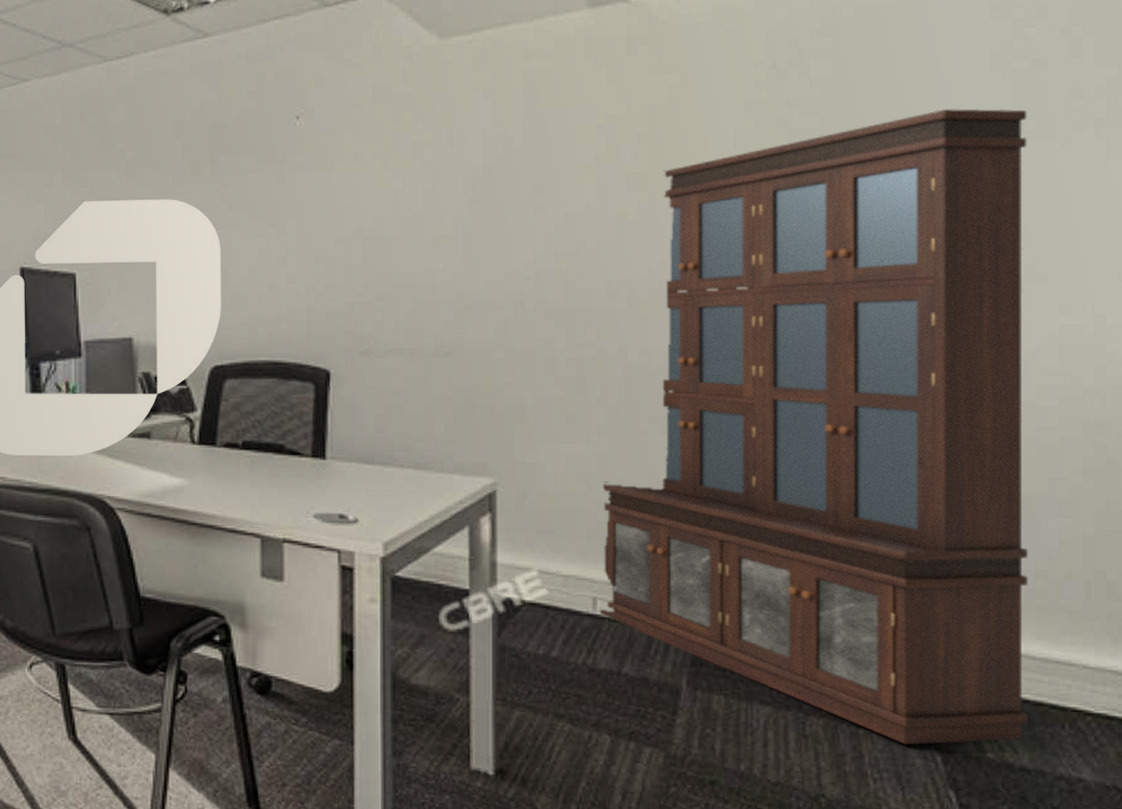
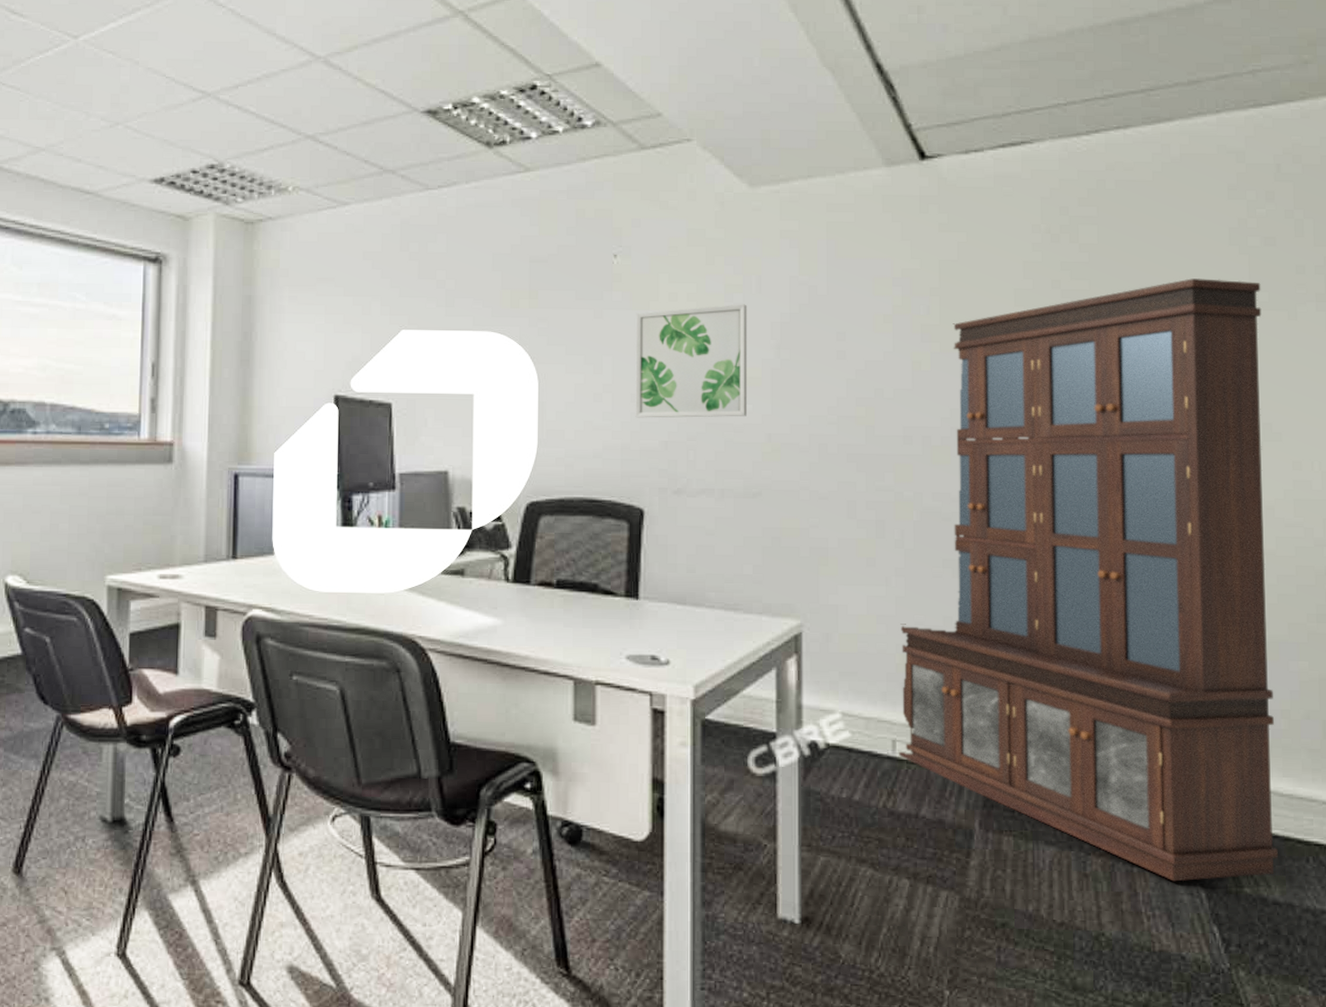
wall art: none [320,160,438,280] -> present [635,304,748,418]

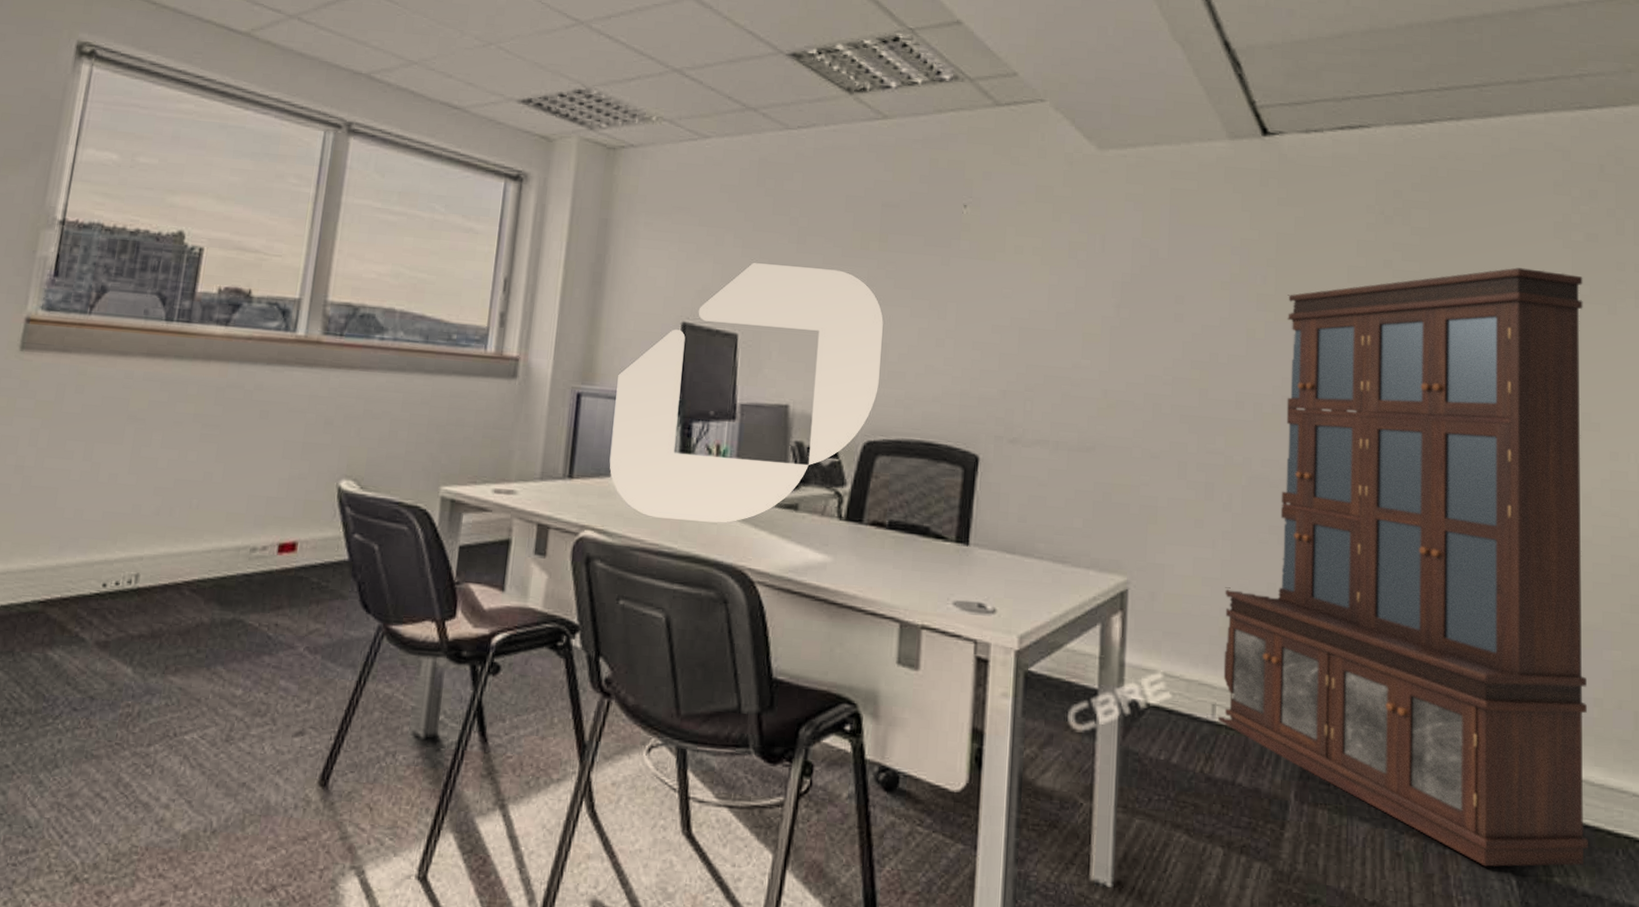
wall art: present [635,304,748,418] -> none [976,261,1090,371]

